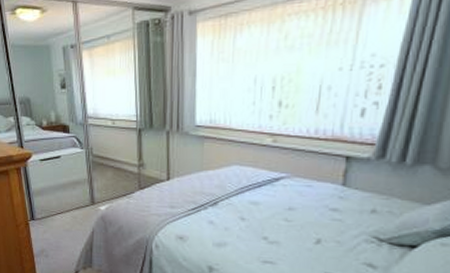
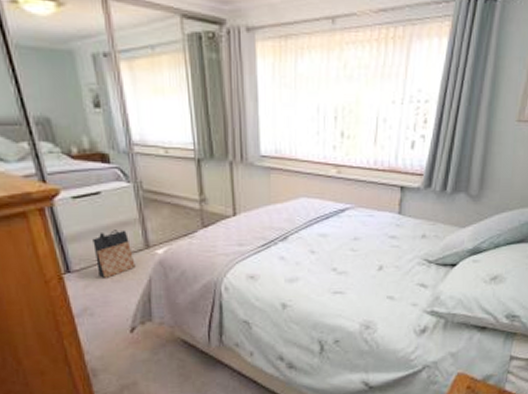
bag: none [52,187,82,227] -> present [92,230,136,278]

